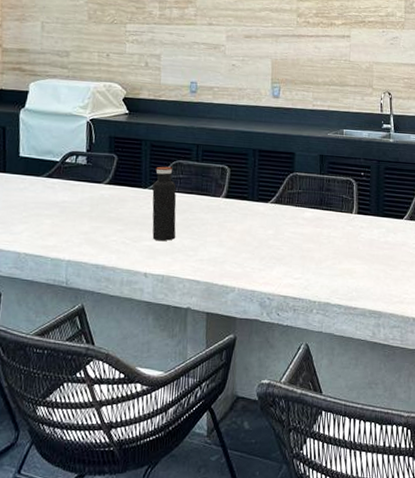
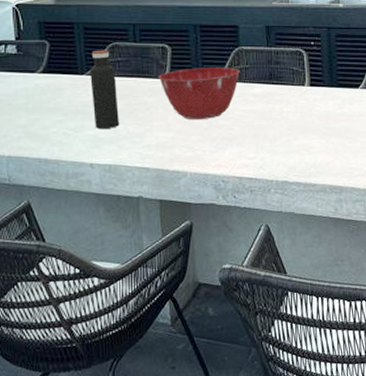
mixing bowl: none [216,189,293,239] -> present [159,68,240,120]

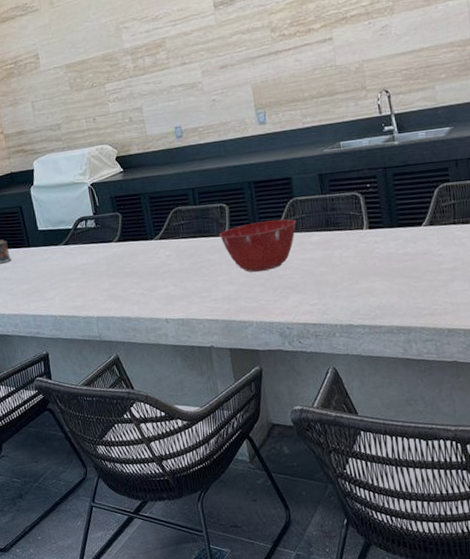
water bottle: present [90,50,120,129] -> none [157,215,188,287]

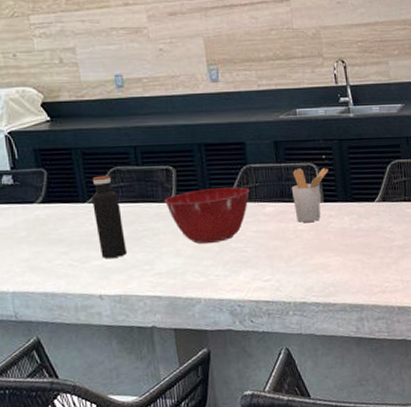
water bottle: none [157,215,188,287] -> present [92,175,128,258]
utensil holder: none [337,196,373,249] -> present [292,168,329,222]

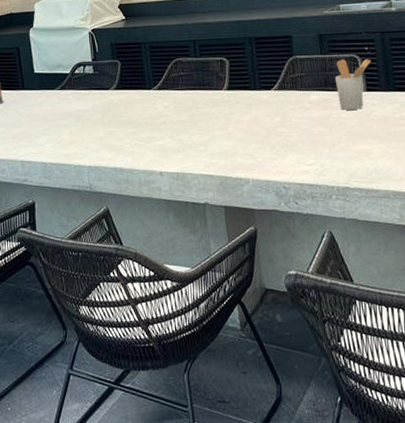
water bottle: present [92,175,128,258] -> none [157,66,185,139]
mixing bowl: present [165,187,250,244] -> none [219,76,296,129]

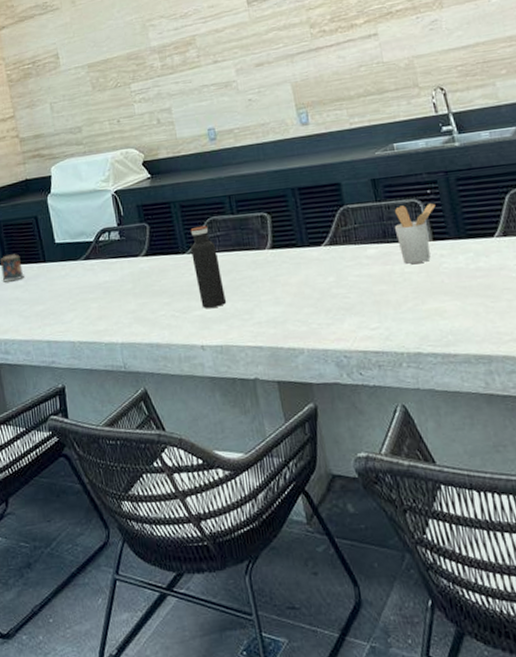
water bottle: none [157,66,185,139] -> present [190,225,227,308]

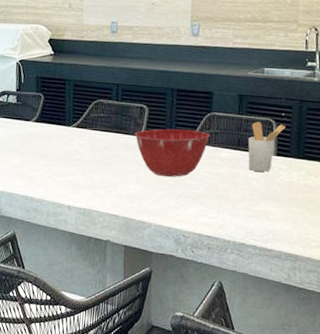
water bottle: present [190,225,227,308] -> none [75,105,98,177]
mixing bowl: none [261,229,349,291] -> present [135,128,210,177]

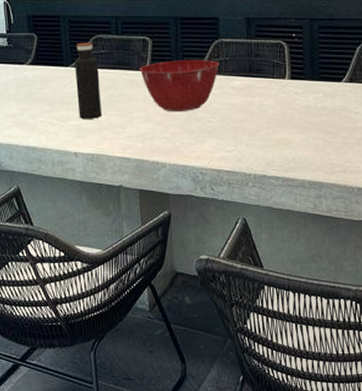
water bottle: none [75,105,98,177] -> present [75,42,103,119]
utensil holder: present [248,122,286,172] -> none [260,45,298,97]

